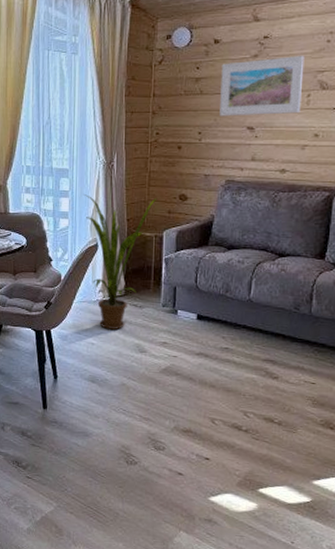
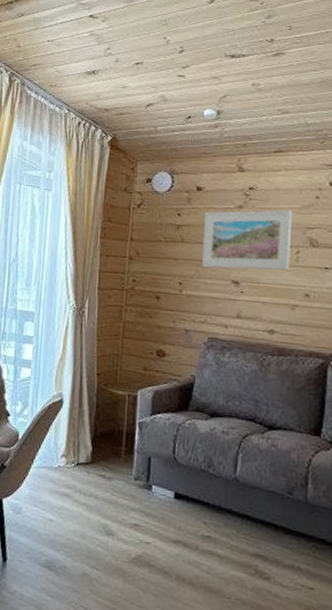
house plant: present [84,194,157,330] -> none [50,342,132,505]

